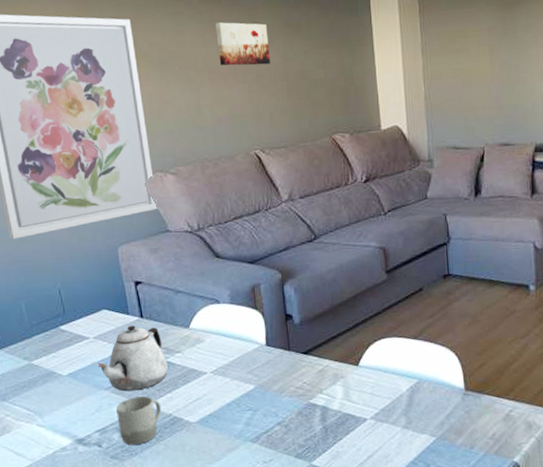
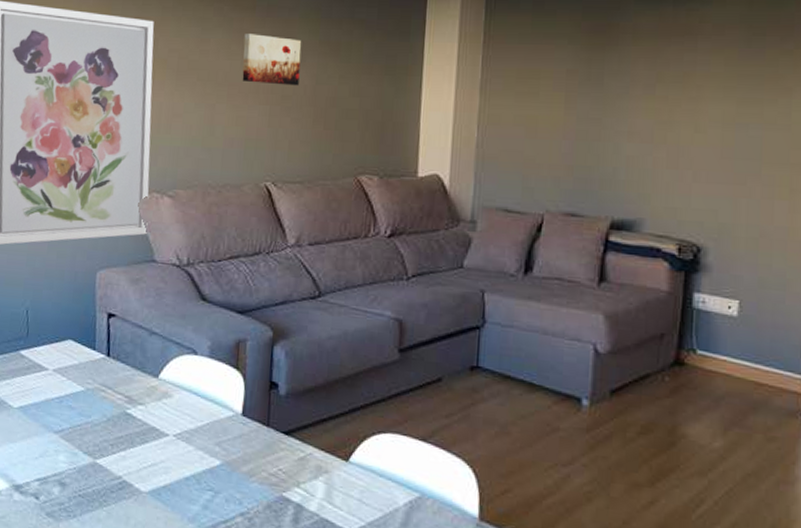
teapot: present [97,325,168,392] -> none [51,363,127,441]
cup: present [116,396,162,446] -> none [61,447,112,506]

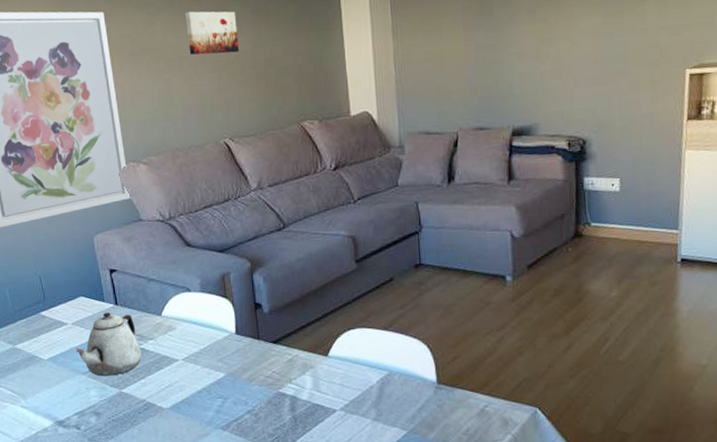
teapot: none [51,363,127,441] -> present [75,312,142,377]

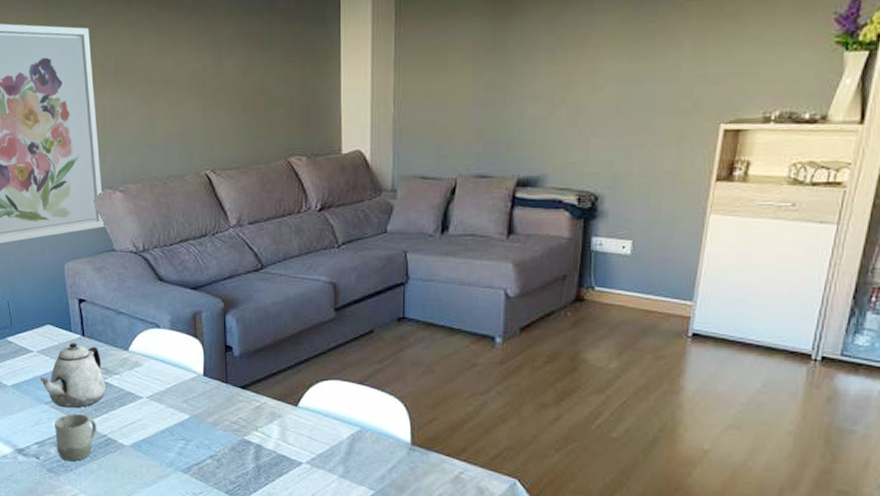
cup: none [93,381,136,429] -> present [55,414,97,462]
wall art: present [185,11,239,55] -> none [173,32,228,79]

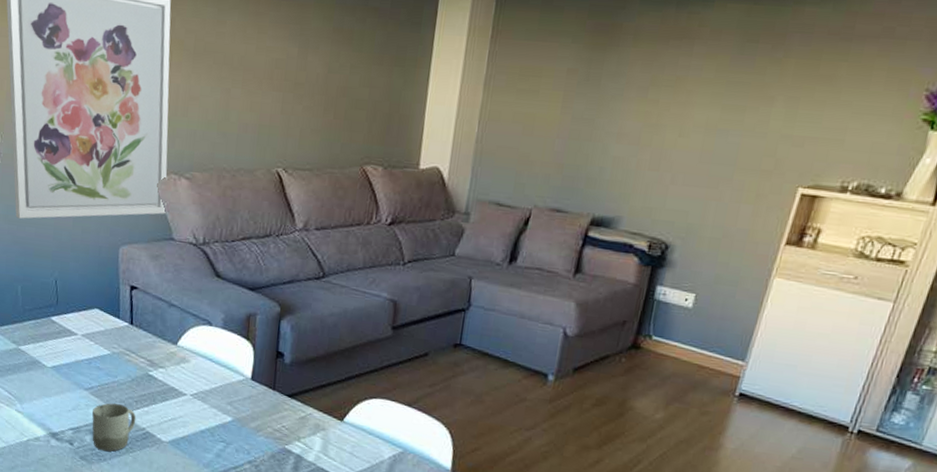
teapot: present [39,343,105,408] -> none [81,330,150,398]

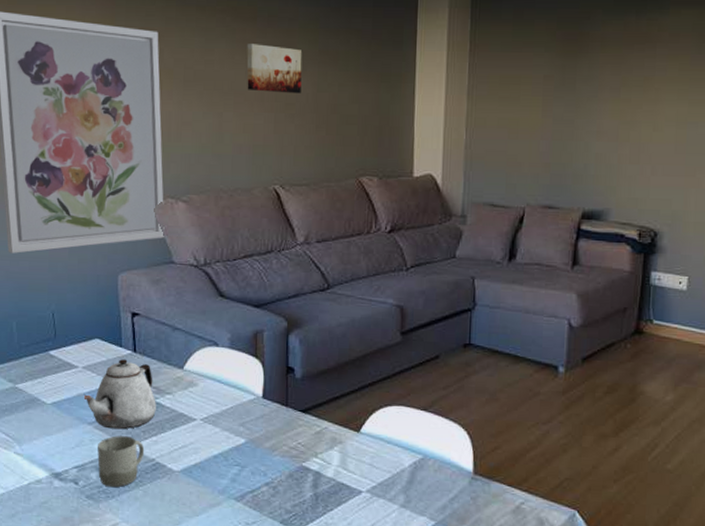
teapot: none [81,330,150,398] -> present [83,359,156,430]
wall art: none [257,17,316,74] -> present [247,44,302,94]

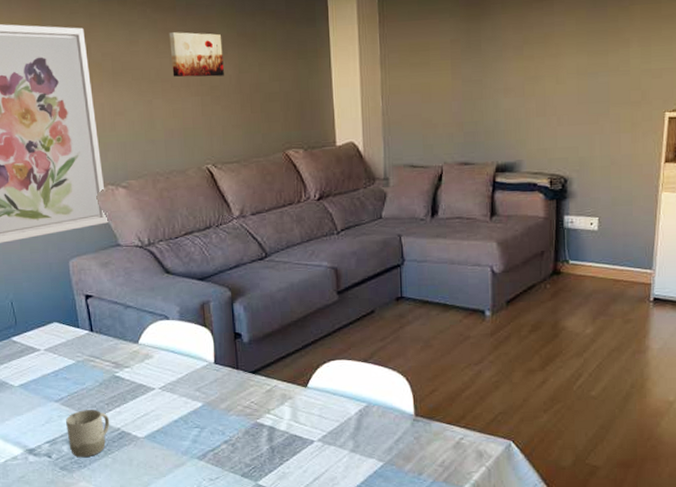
teapot: present [83,359,156,430] -> none [48,339,117,404]

